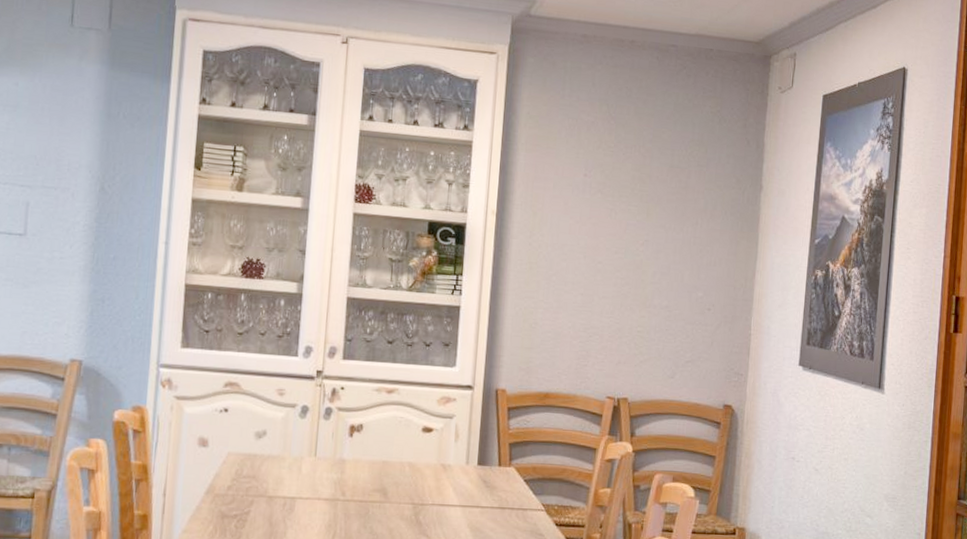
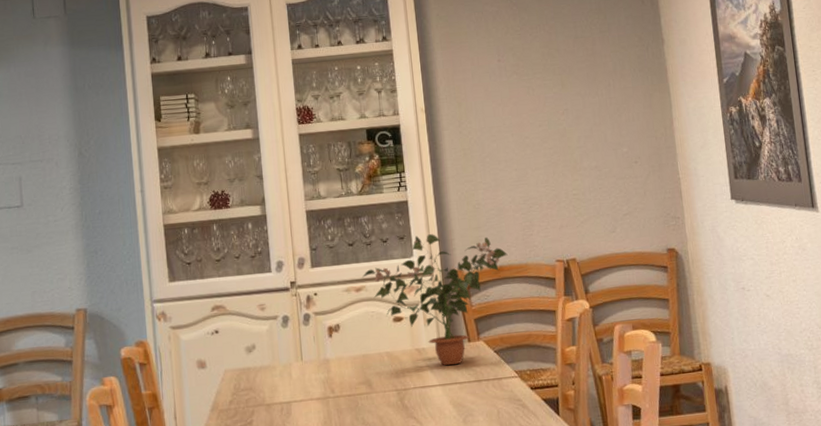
potted plant: none [397,345,557,488] -> present [362,234,508,366]

